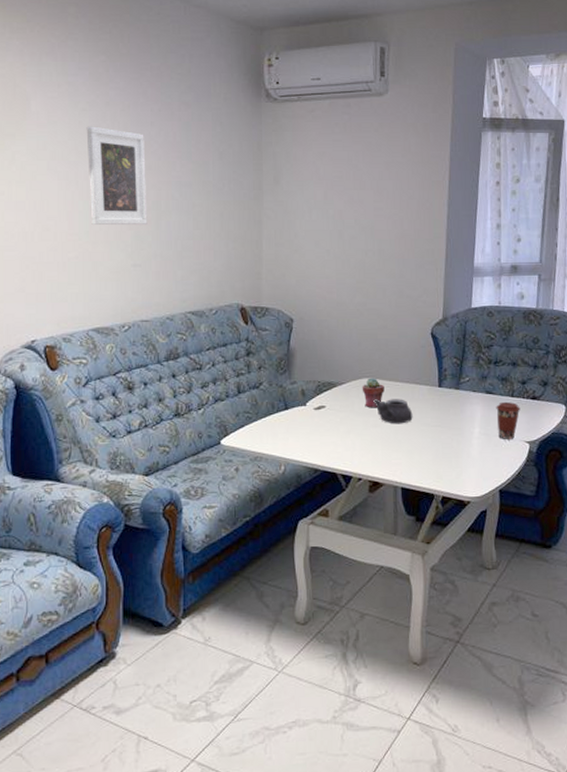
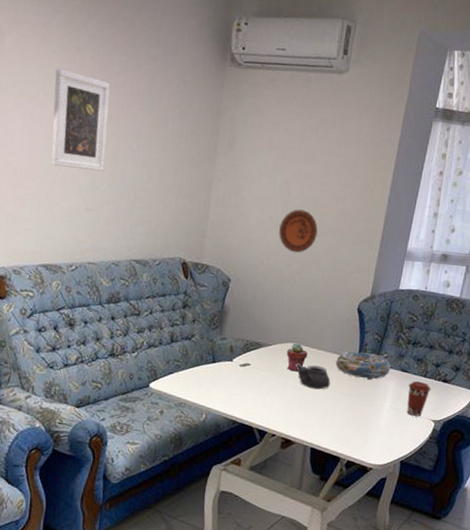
decorative plate: none [338,238,378,284] -> present [279,209,318,253]
decorative bowl: none [416,379,474,408] -> present [336,351,391,381]

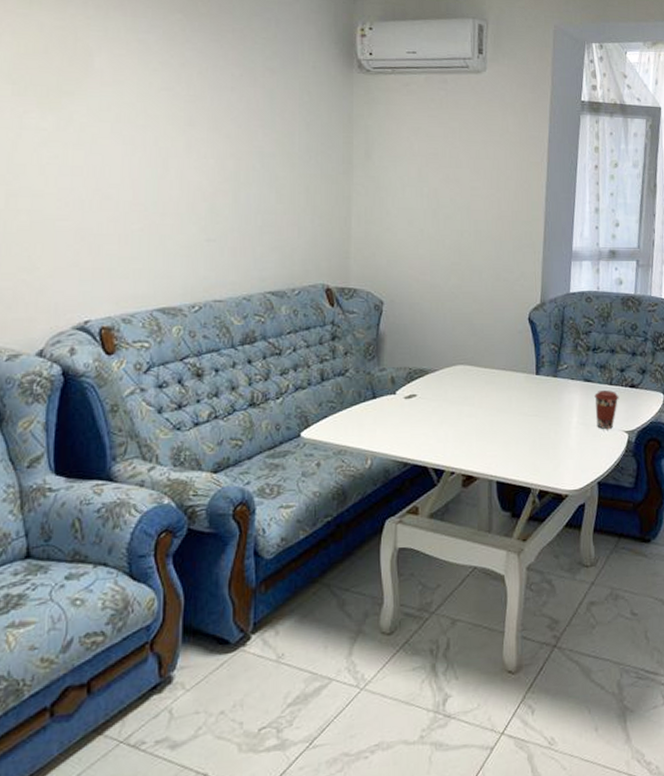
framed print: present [51,68,110,171] -> none [157,88,225,196]
decorative plate: present [279,209,318,253] -> none [432,218,474,266]
potted succulent: present [286,343,308,372] -> none [456,365,480,397]
teapot: present [295,364,331,390] -> none [468,387,509,414]
decorative bowl: present [336,351,391,381] -> none [512,366,573,396]

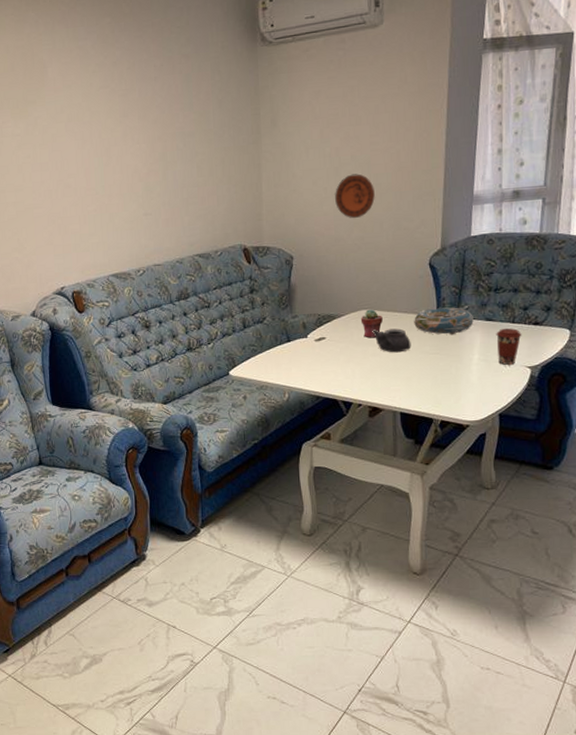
decorative plate: none [432,218,474,266] -> present [335,174,375,219]
potted succulent: none [456,365,480,397] -> present [360,309,383,338]
teapot: none [468,387,509,414] -> present [372,328,411,353]
decorative bowl: none [512,366,573,396] -> present [414,307,474,335]

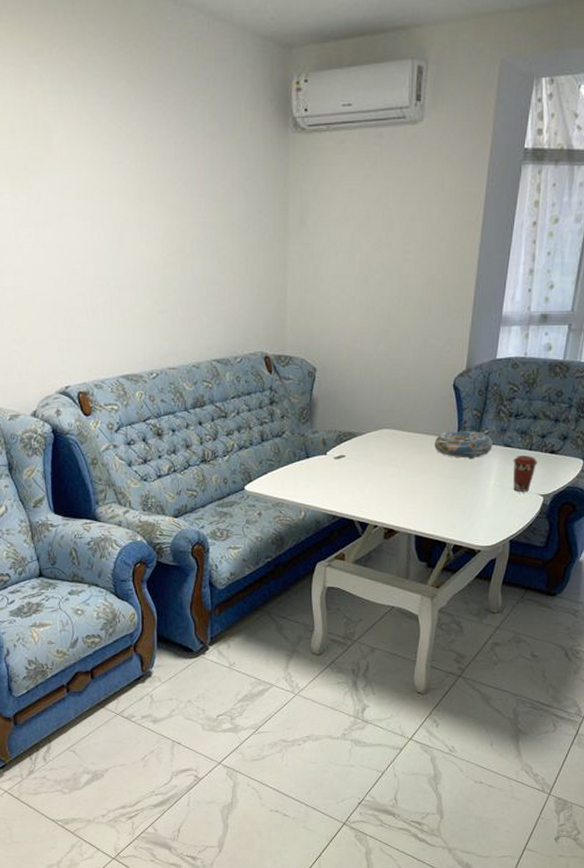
decorative plate: present [335,174,375,219] -> none [363,284,404,333]
potted succulent: present [360,309,383,338] -> none [381,429,404,459]
teapot: present [372,328,411,353] -> none [392,450,430,475]

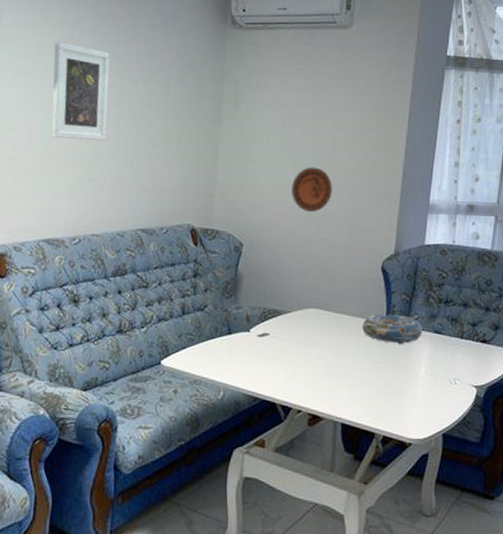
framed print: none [109,161,173,269] -> present [51,42,110,140]
decorative plate: none [363,284,404,333] -> present [292,167,332,213]
coffee cup: present [513,455,538,492] -> none [444,342,469,382]

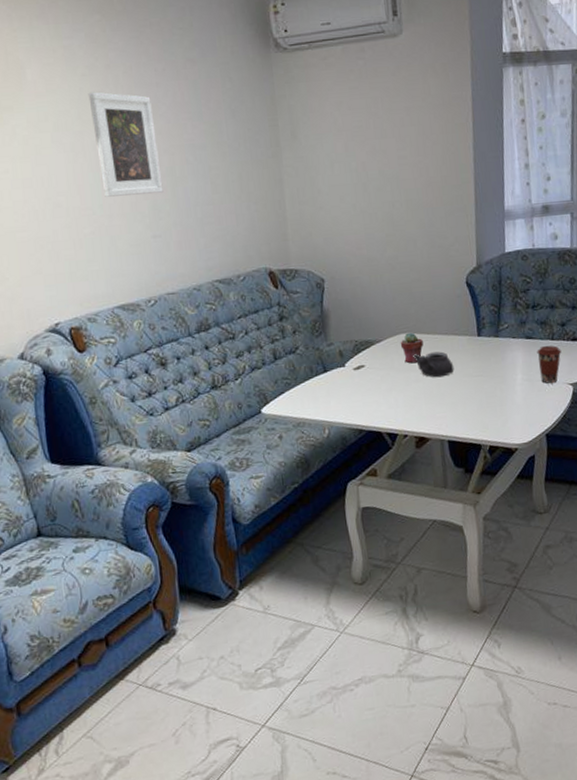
decorative plate: present [292,167,332,213] -> none [364,189,407,237]
potted succulent: none [307,308,331,340] -> present [400,332,424,364]
teapot: none [318,331,358,358] -> present [413,351,454,378]
decorative bowl: present [362,314,422,345] -> none [455,326,514,356]
coffee cup: none [444,342,469,382] -> present [537,345,562,384]

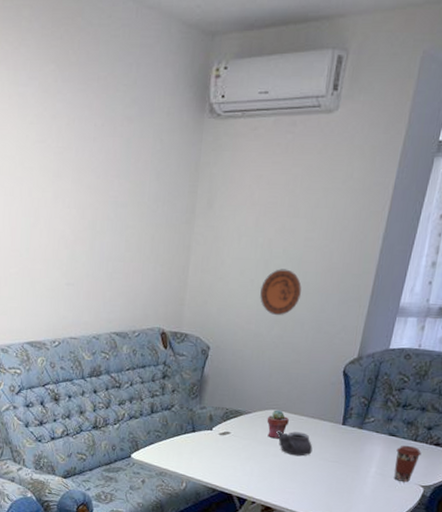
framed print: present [88,92,164,197] -> none [31,140,86,244]
decorative plate: none [364,189,407,237] -> present [260,269,302,316]

